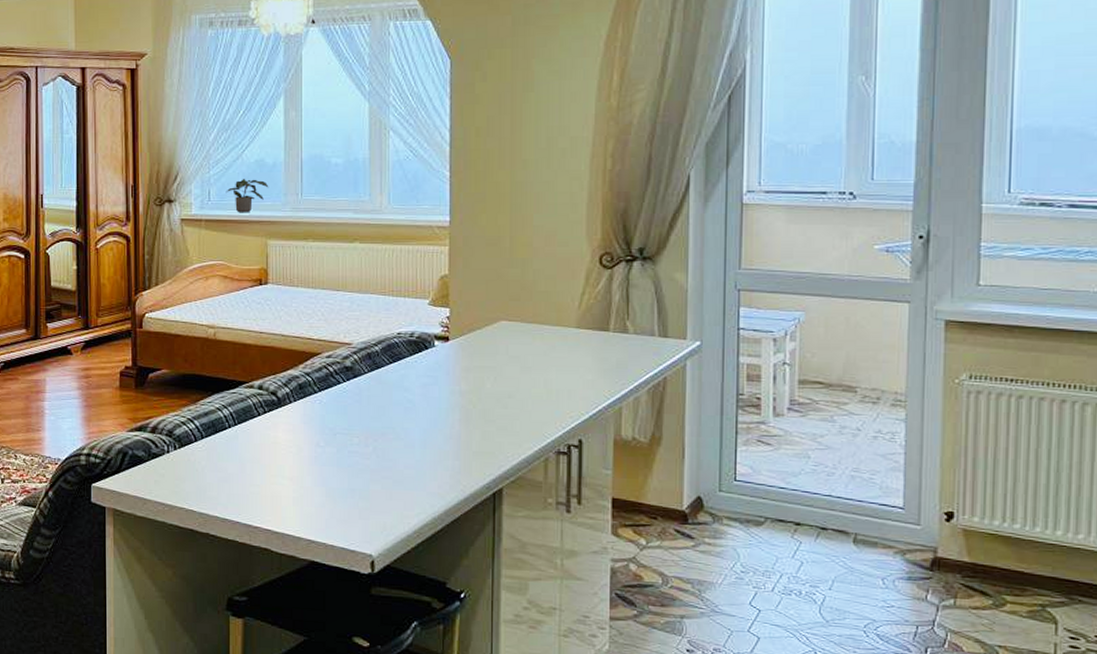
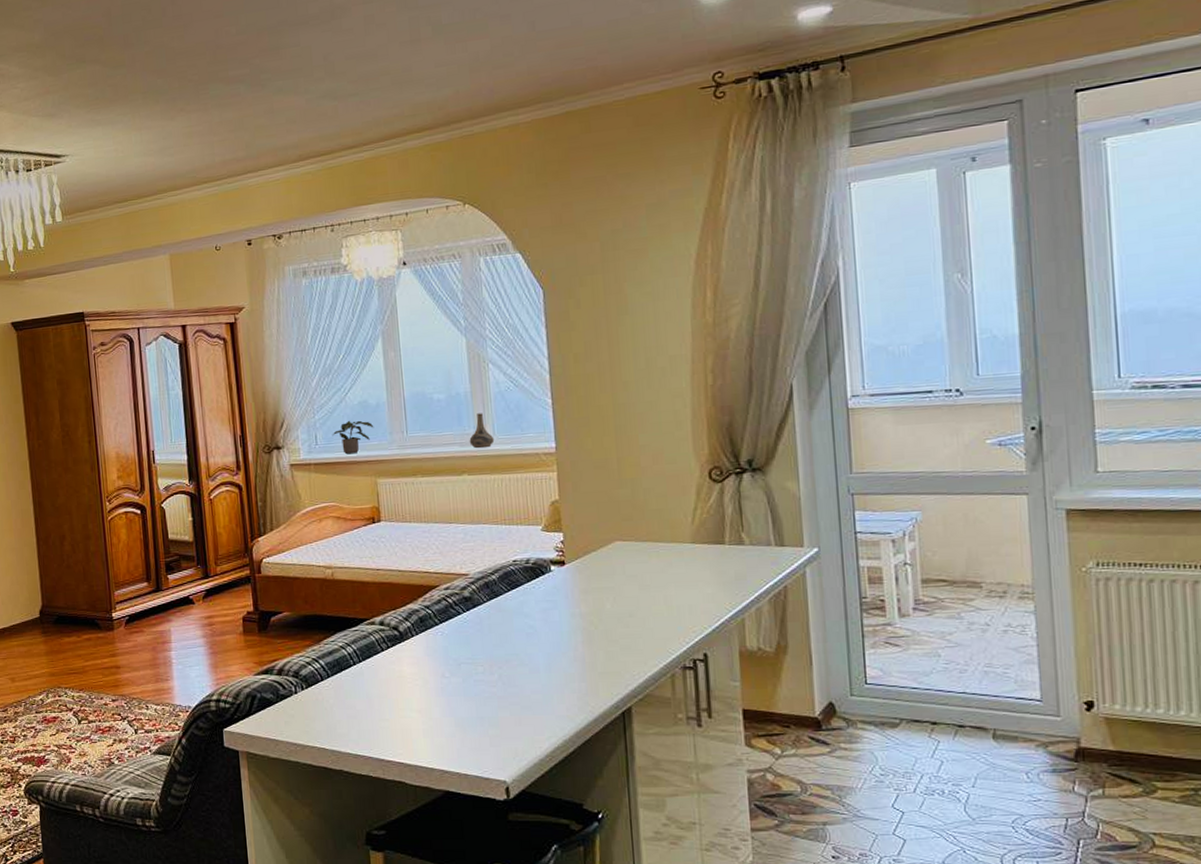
decorative vase: none [364,181,389,217] -> present [469,413,495,449]

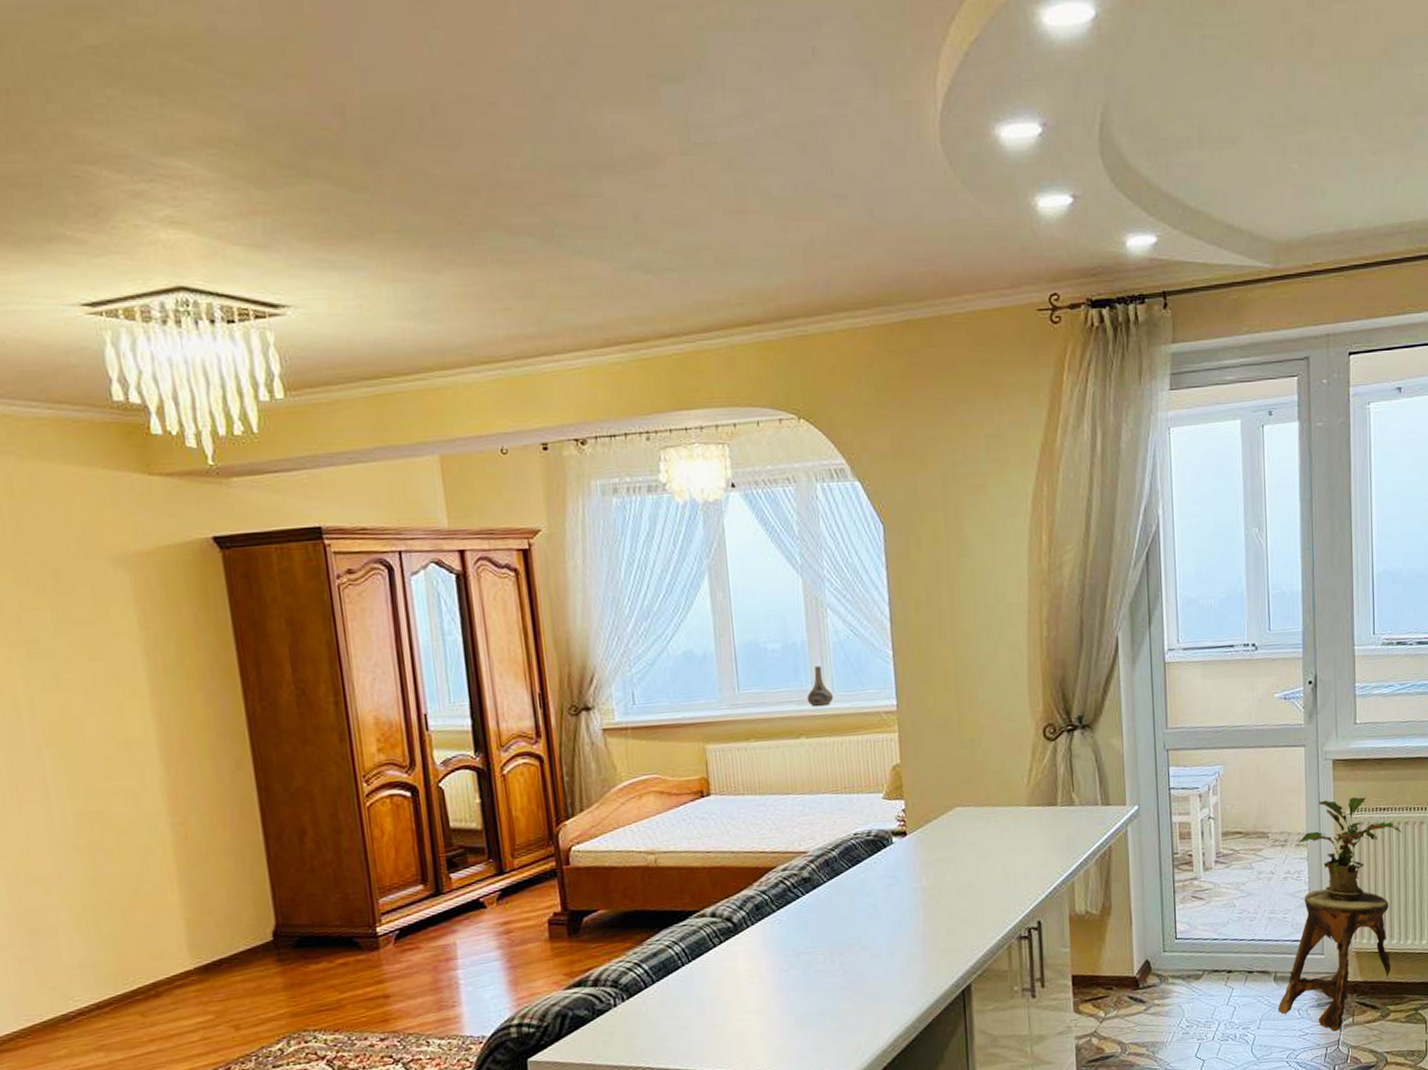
potted plant: present [332,420,374,455] -> none [652,674,701,716]
plant: none [998,549,1167,801] -> present [1277,796,1402,1031]

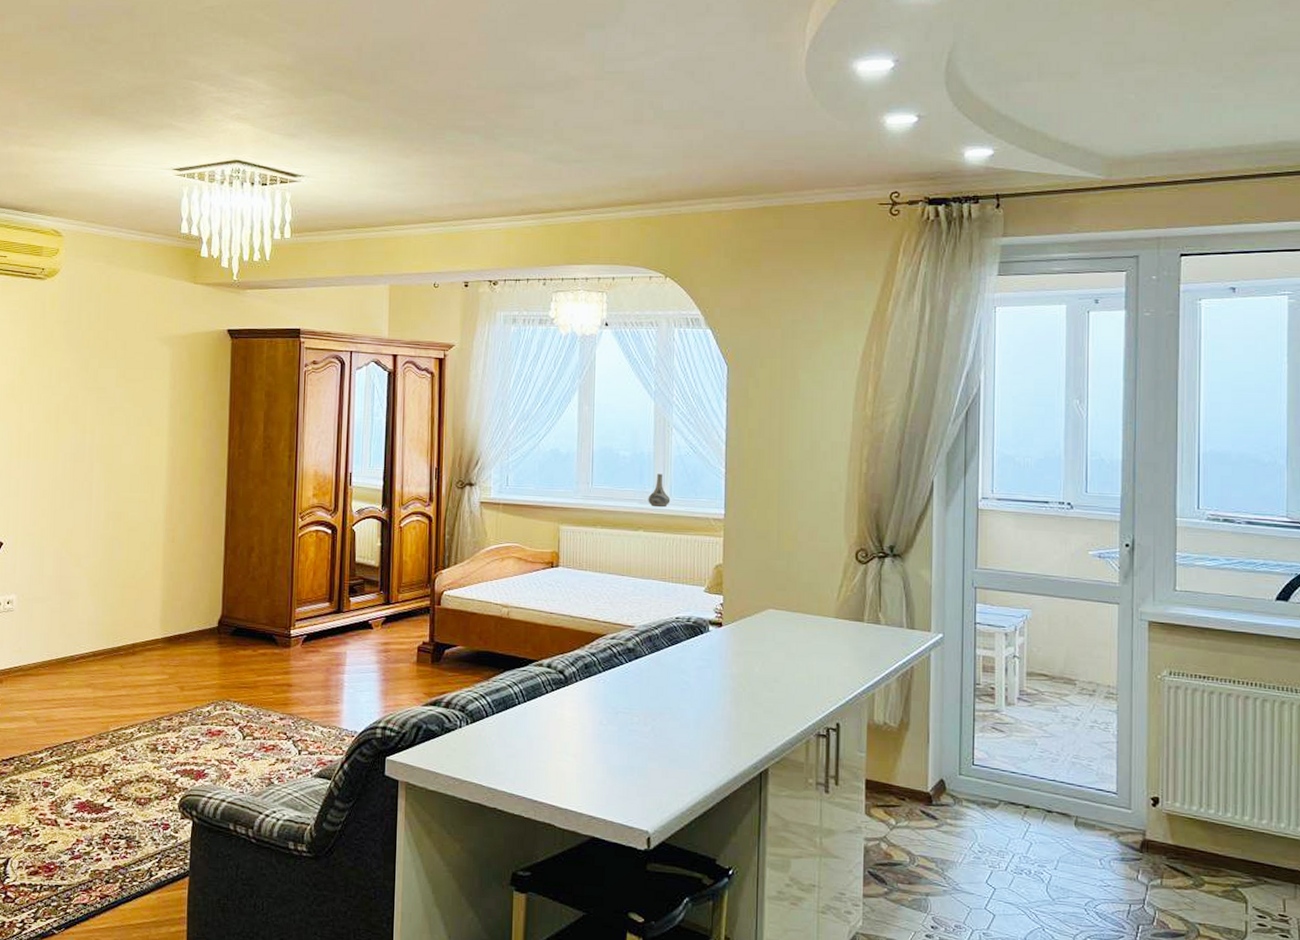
plant: present [1277,796,1402,1031] -> none [1077,658,1224,890]

